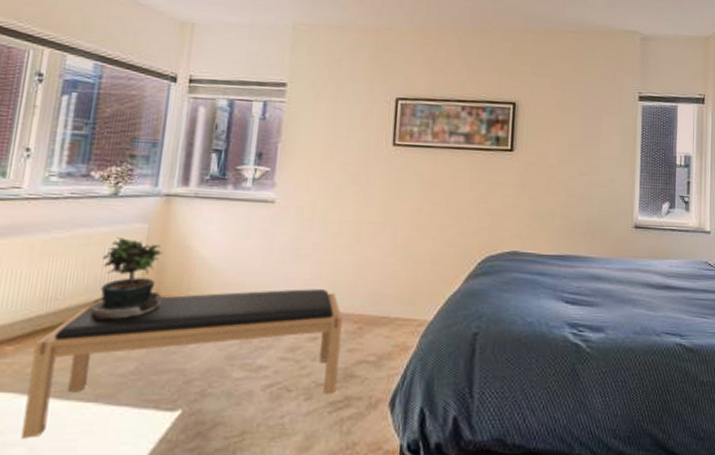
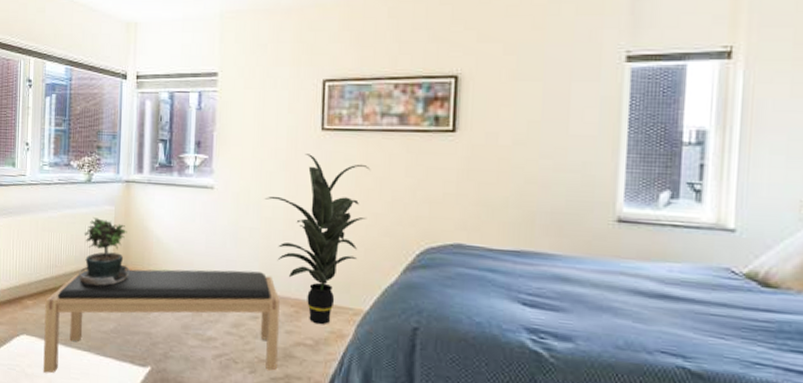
indoor plant: none [331,168,439,339] -> present [264,154,371,325]

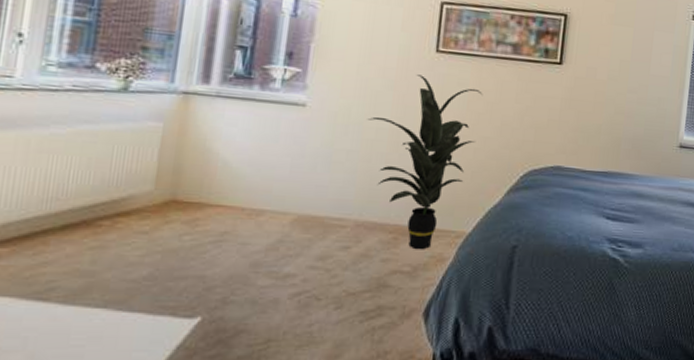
bench: present [43,269,280,373] -> none [19,196,377,345]
potted plant: present [79,217,130,286] -> none [96,136,180,223]

